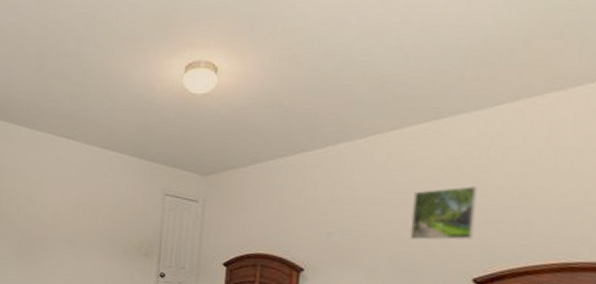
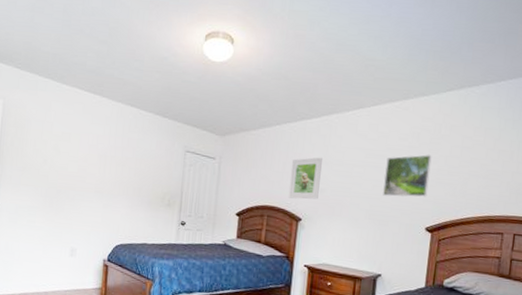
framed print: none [286,195,328,246] -> present [288,157,323,200]

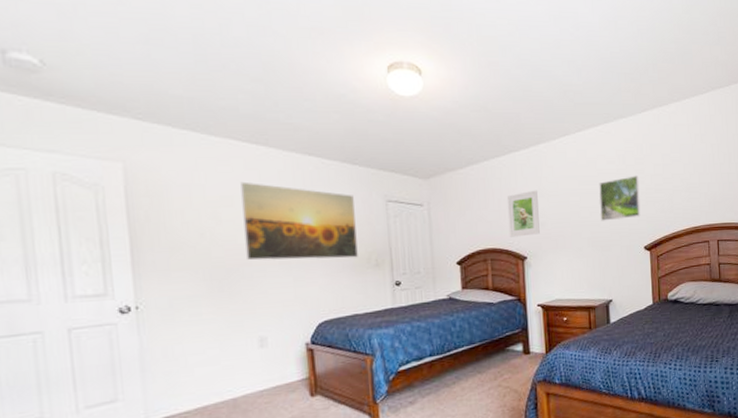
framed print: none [72,122,160,196] -> present [240,181,358,261]

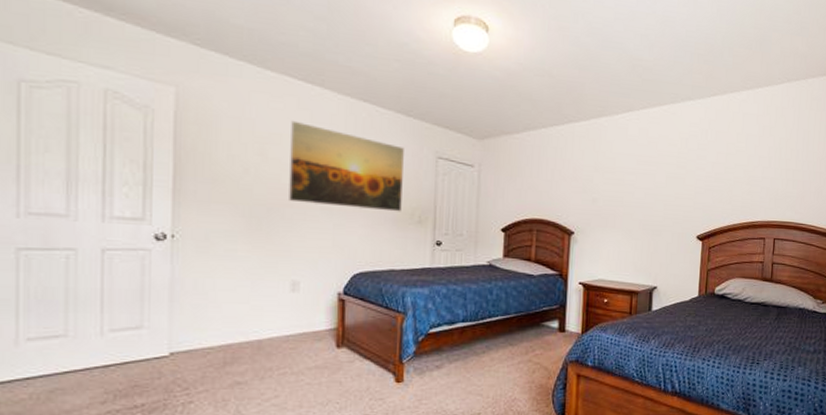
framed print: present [507,190,540,237] -> none [558,164,593,211]
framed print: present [599,175,641,221] -> none [655,161,700,205]

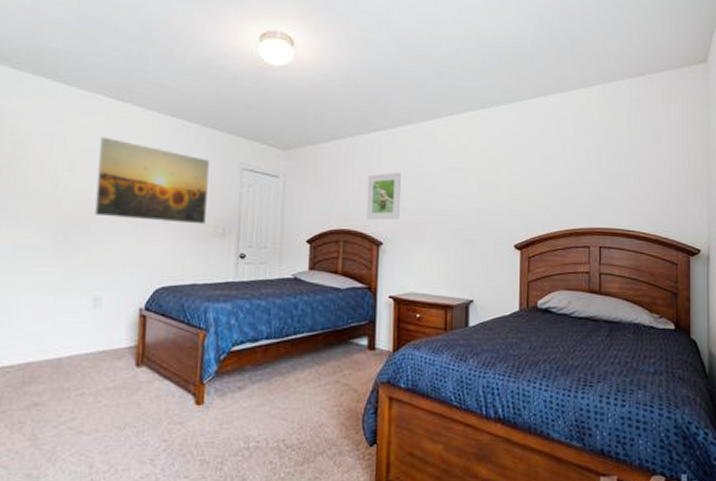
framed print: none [558,164,593,211] -> present [366,172,401,220]

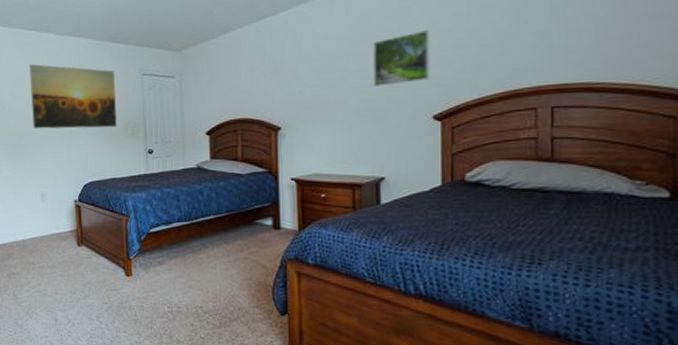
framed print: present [366,172,401,220] -> none [260,55,297,107]
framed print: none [468,166,514,213] -> present [373,30,430,87]

